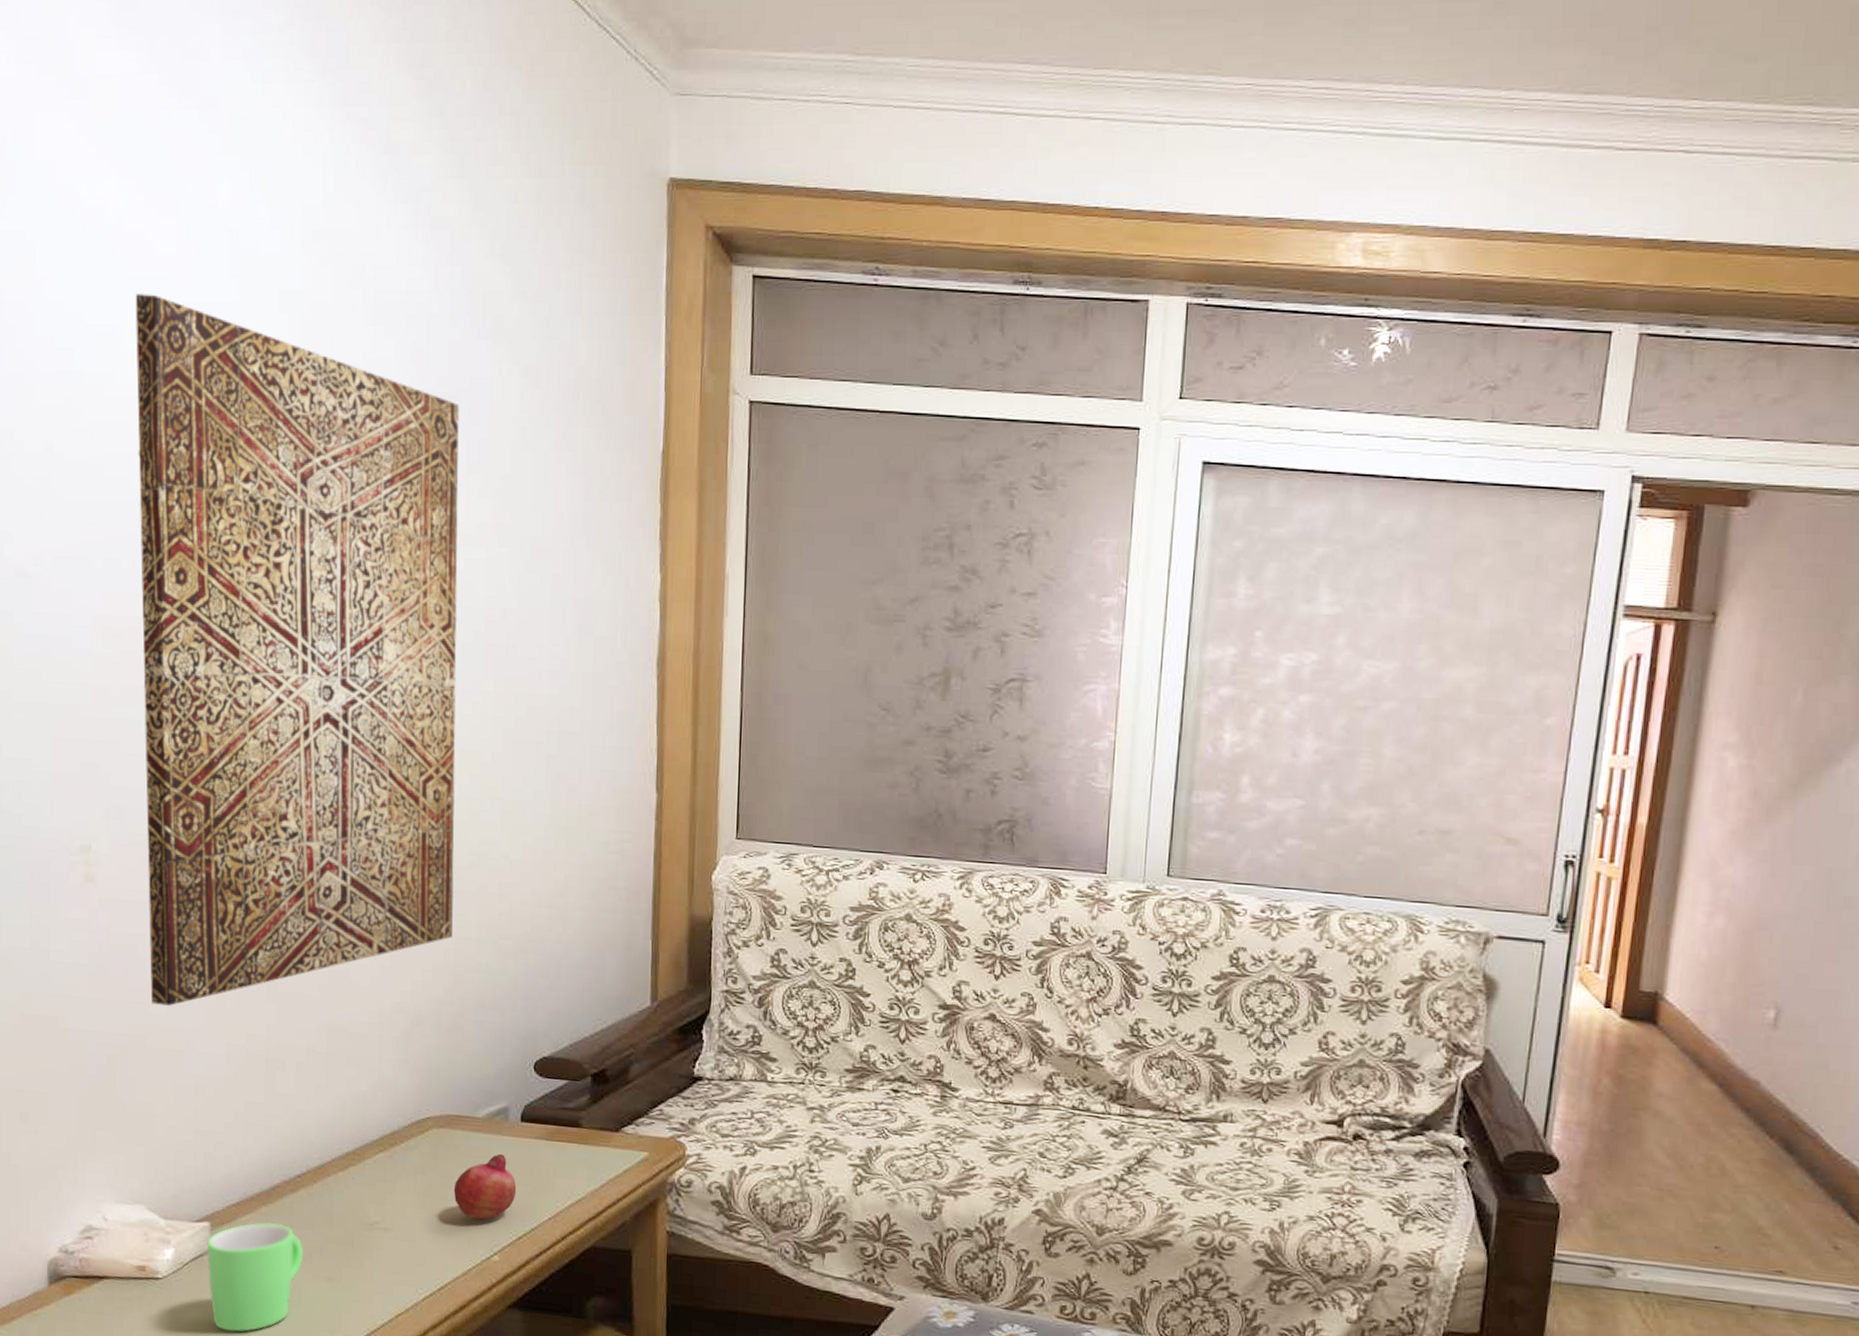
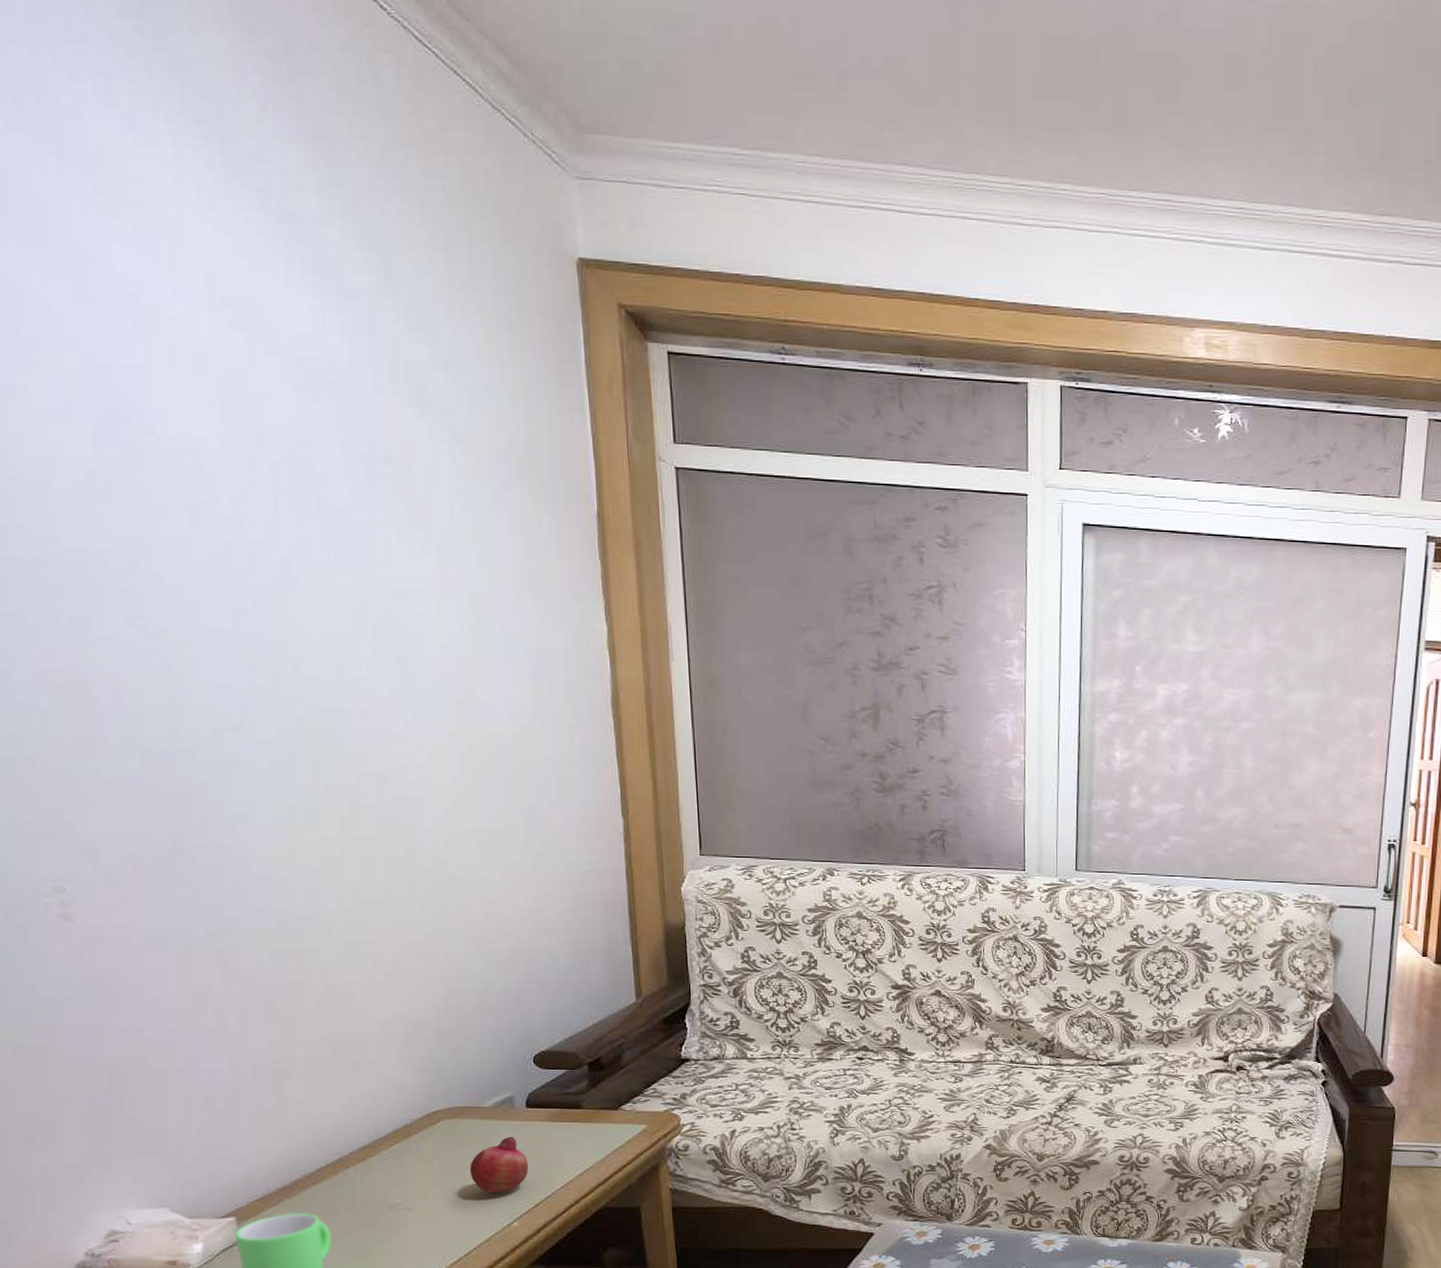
wall art: present [135,294,459,1006] -> none [35,355,442,1029]

